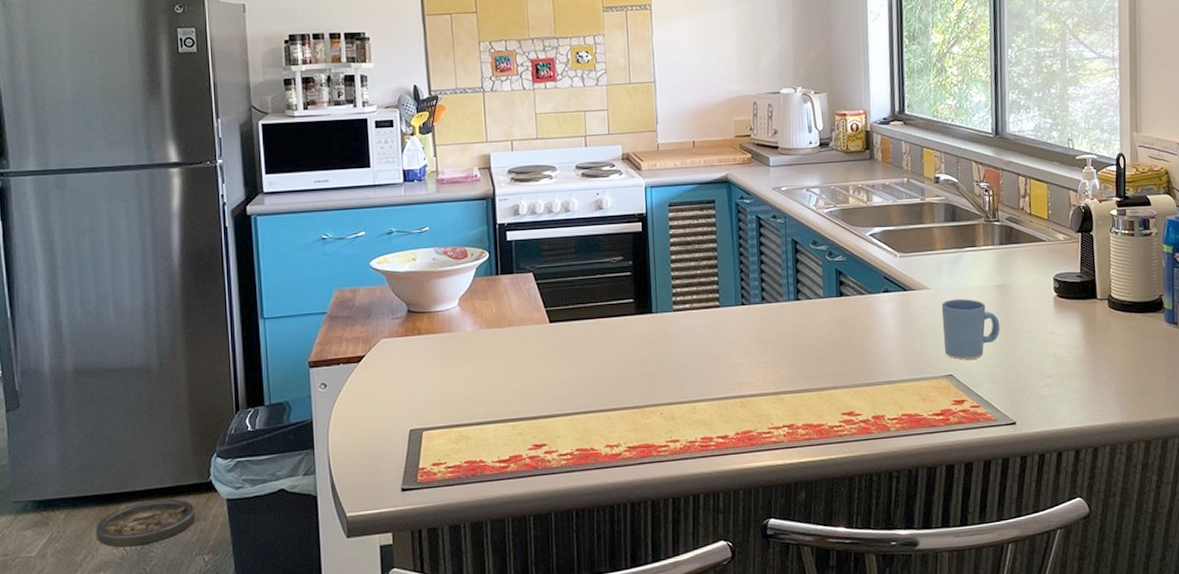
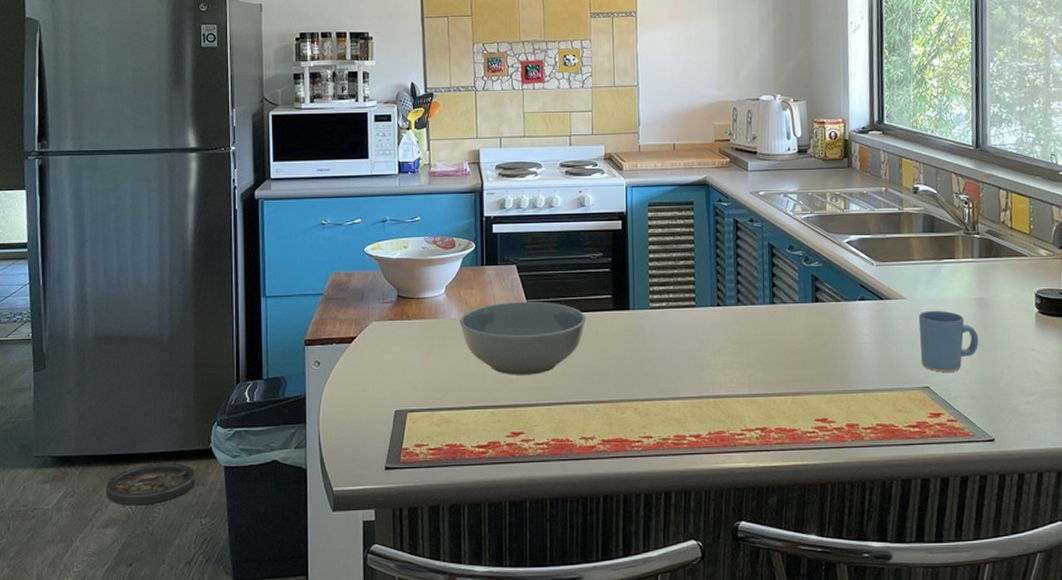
bowl: none [475,309,607,387] -> present [460,301,586,375]

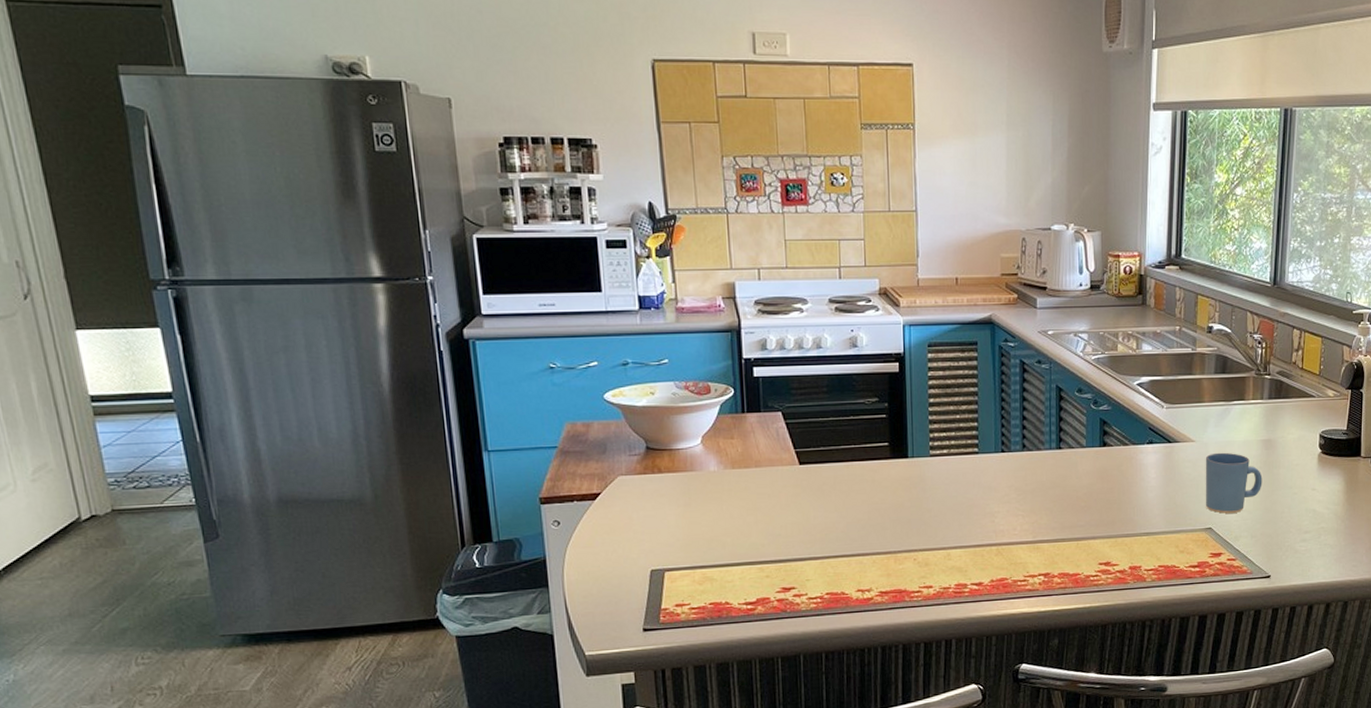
pet bowl: present [105,463,196,506] -> none [314,635,424,683]
bowl: present [460,301,586,375] -> none [720,450,861,529]

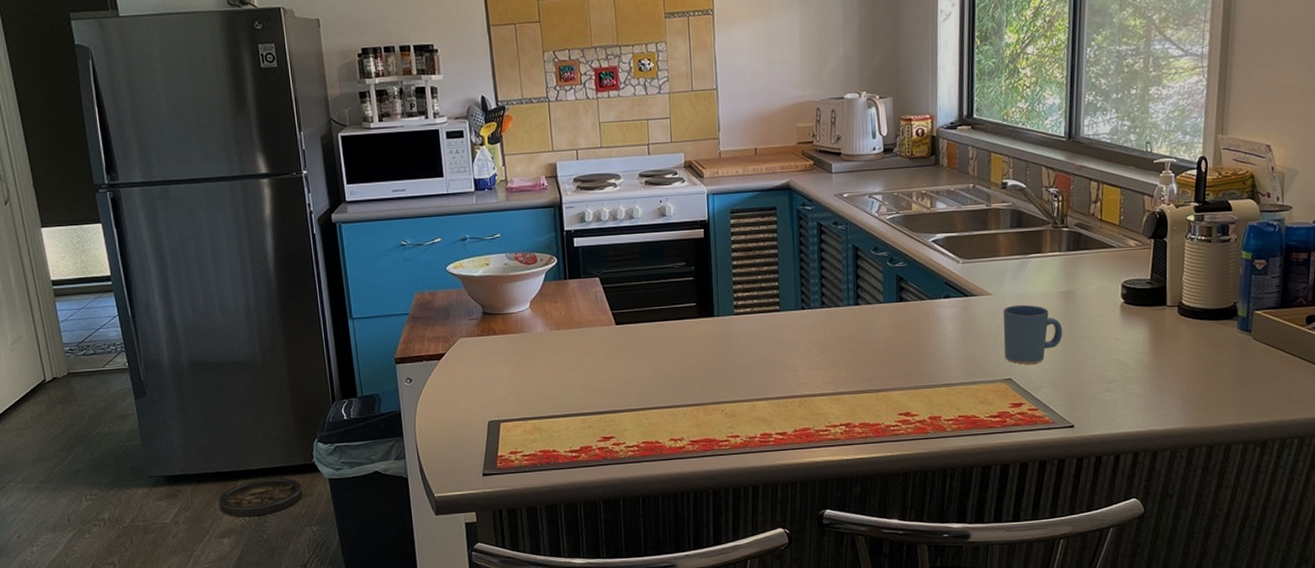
pet bowl: none [314,635,424,683] -> present [218,477,303,518]

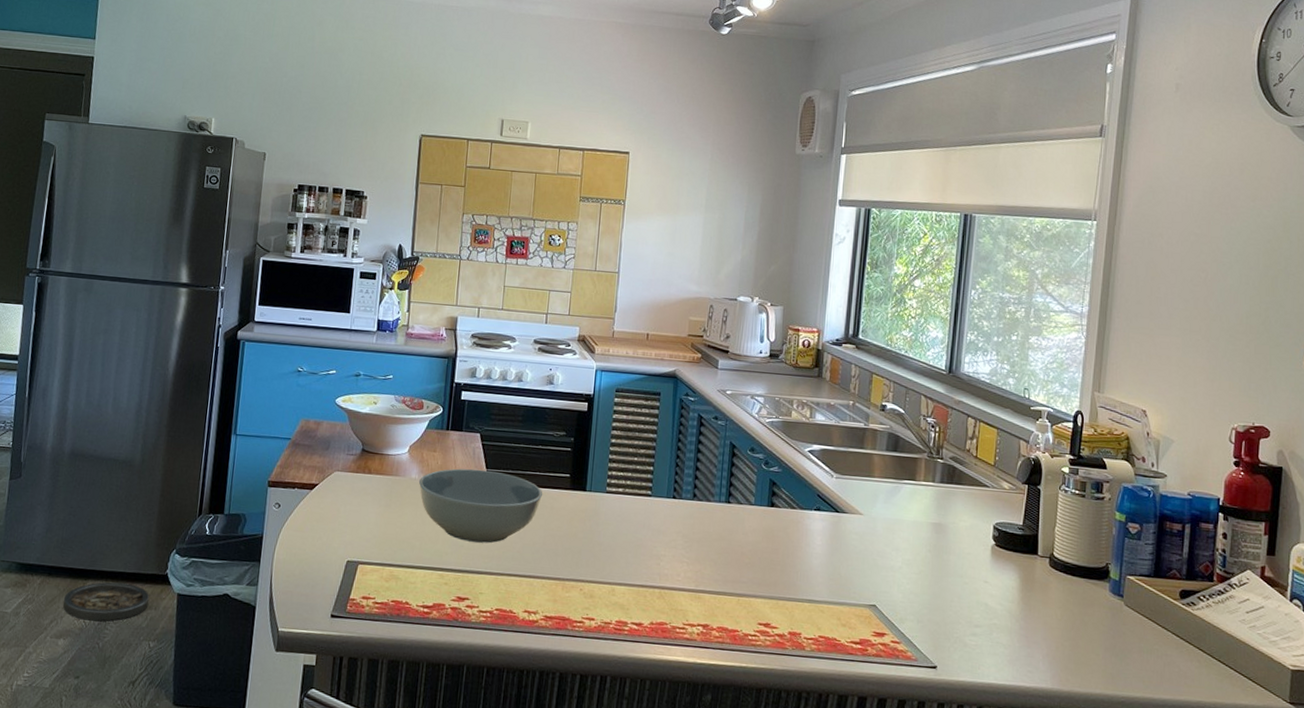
bowl: none [546,312,671,384] -> present [419,468,542,543]
mug: present [1003,304,1063,364] -> none [870,529,932,594]

